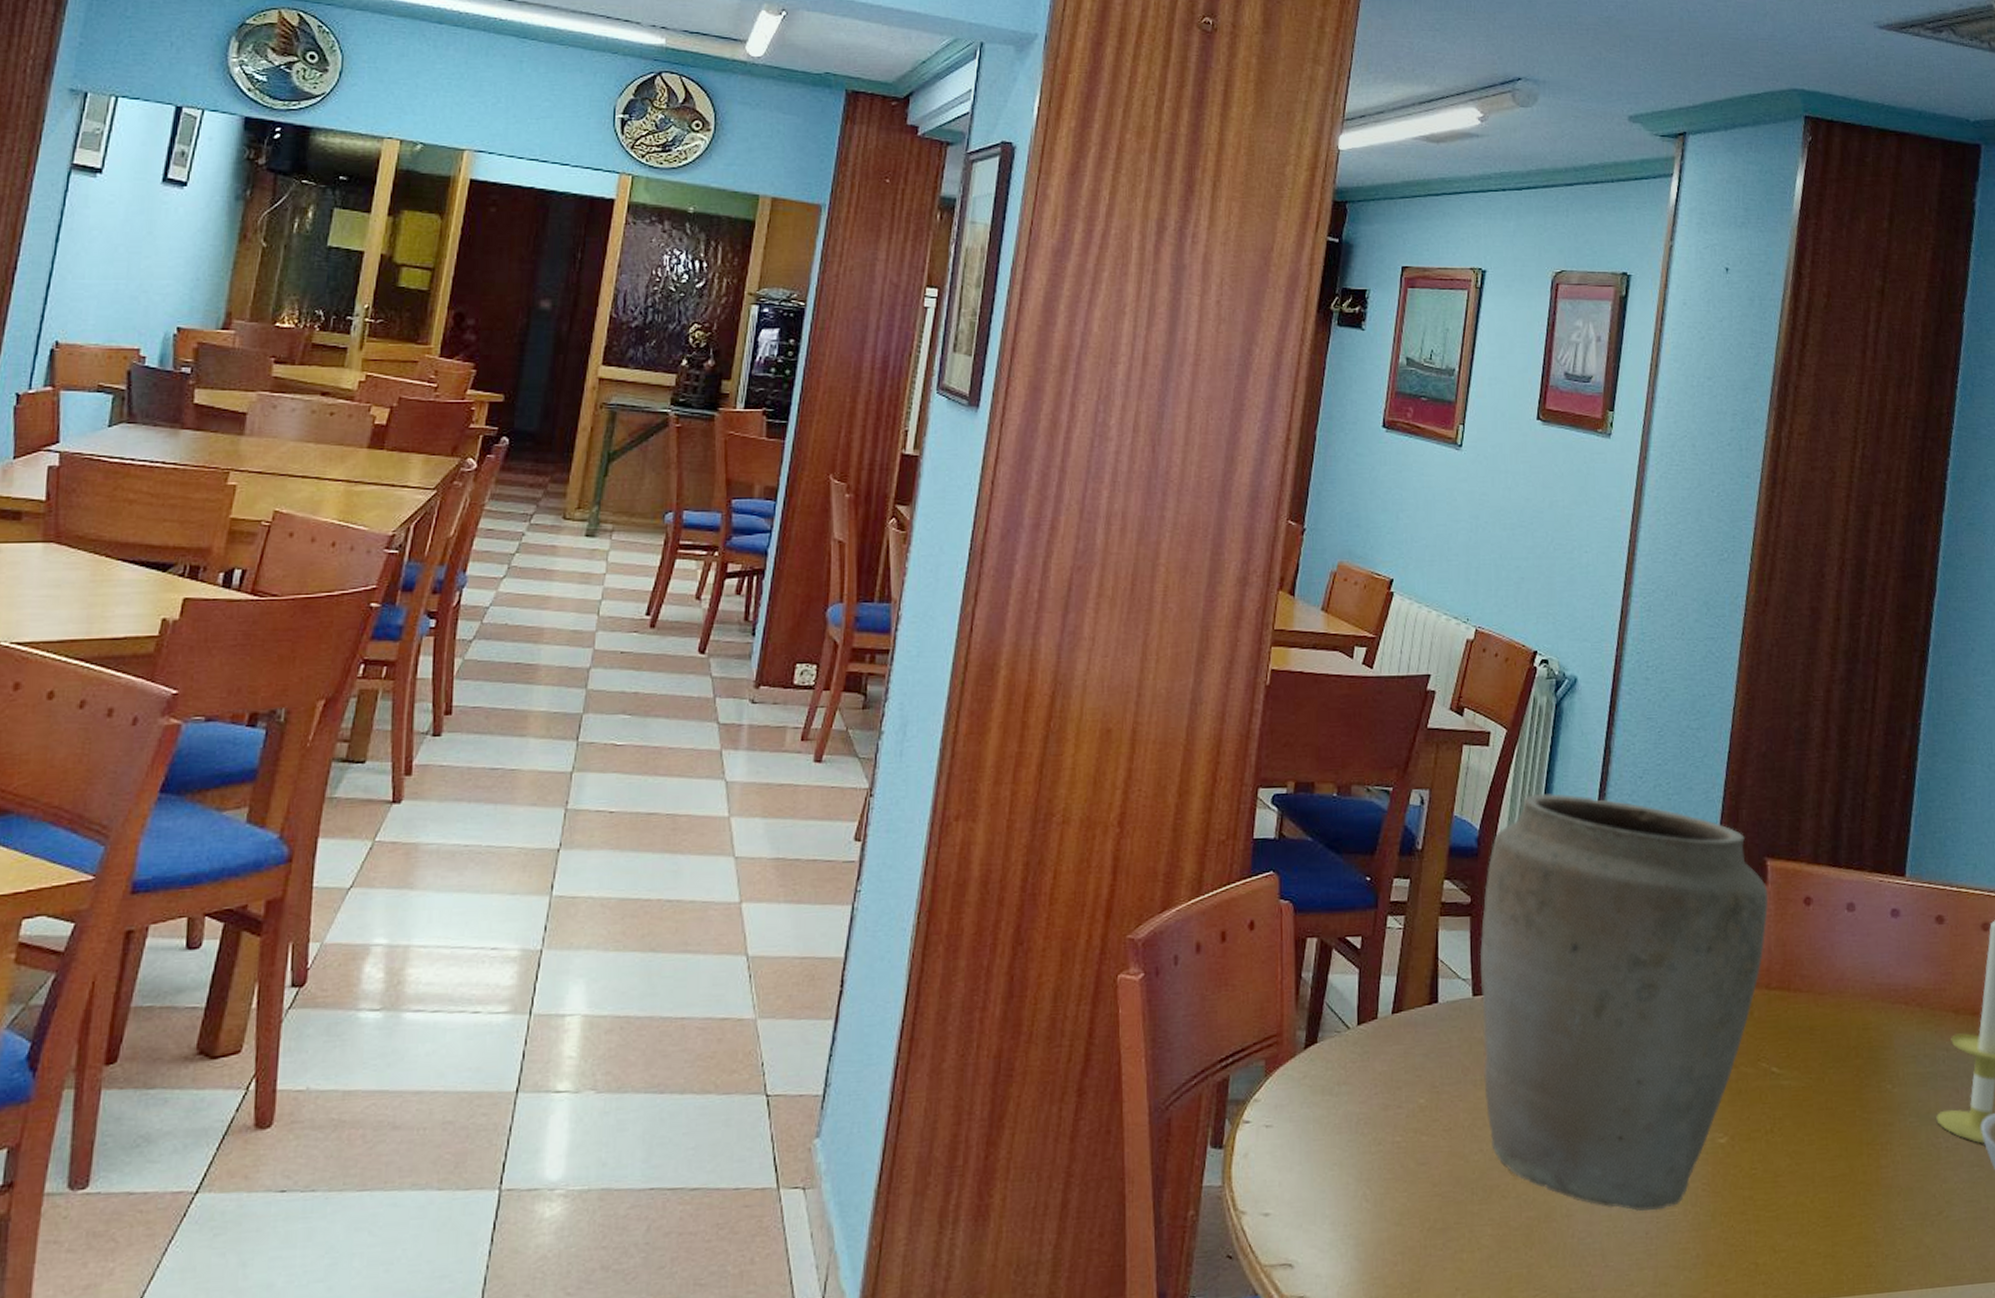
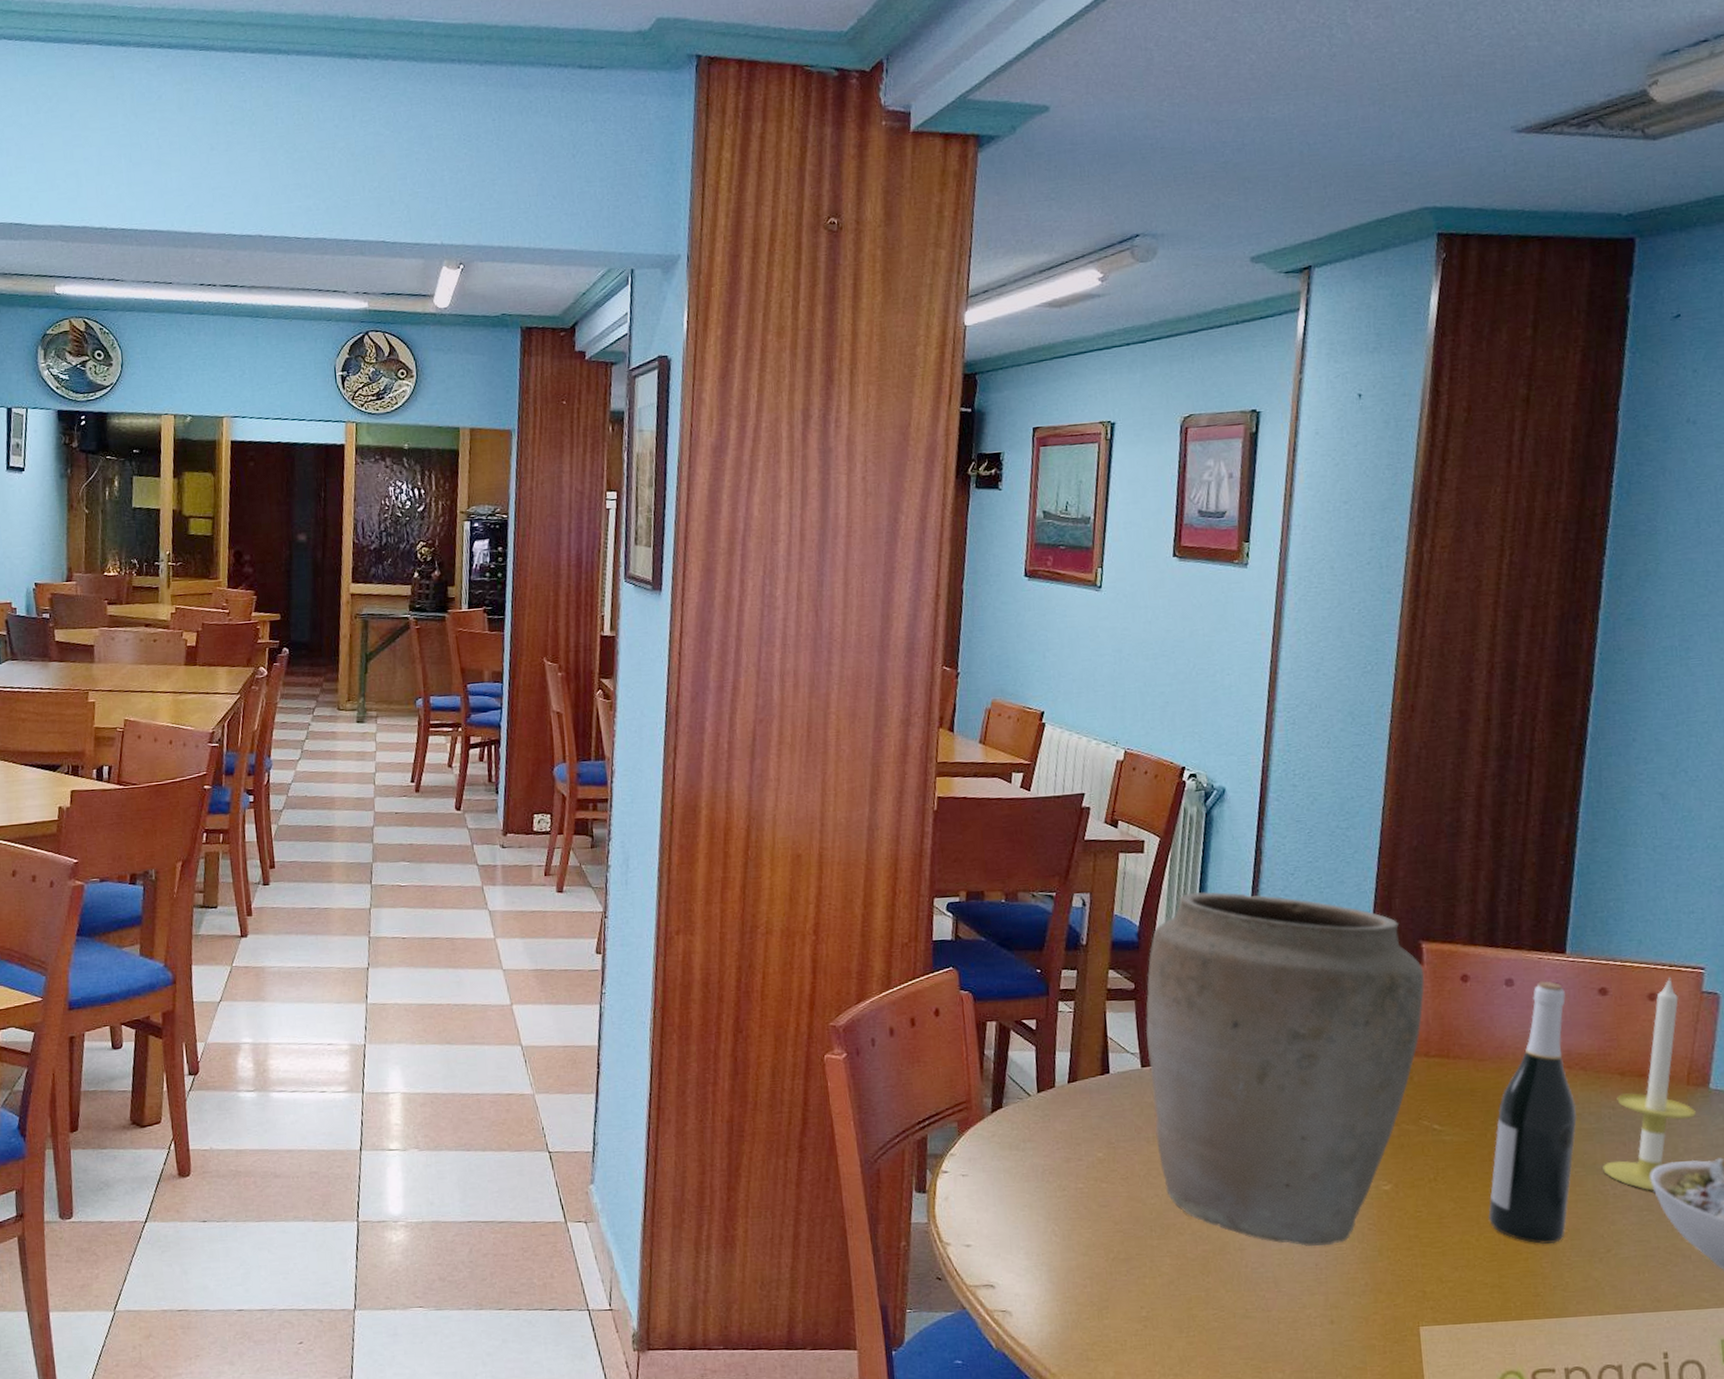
wine bottle: none [1822,906,1913,1206] -> present [1487,980,1578,1244]

